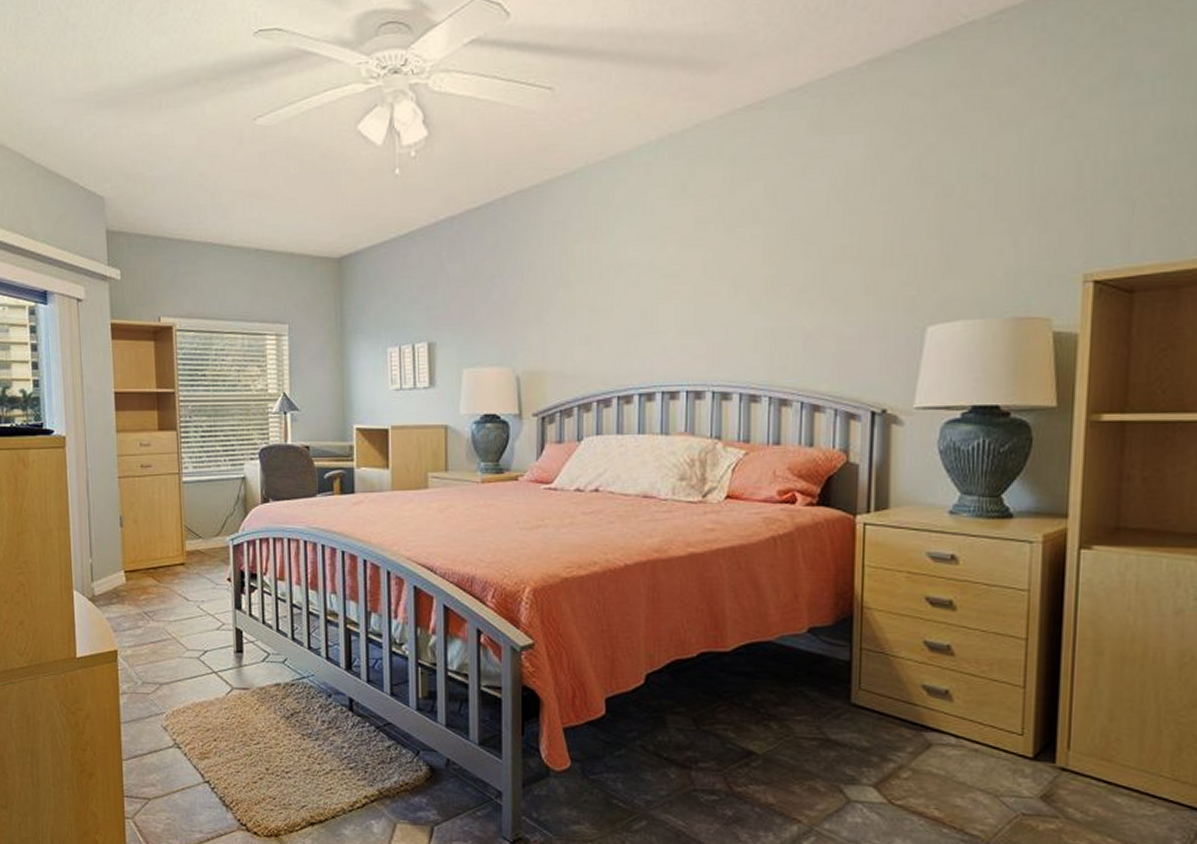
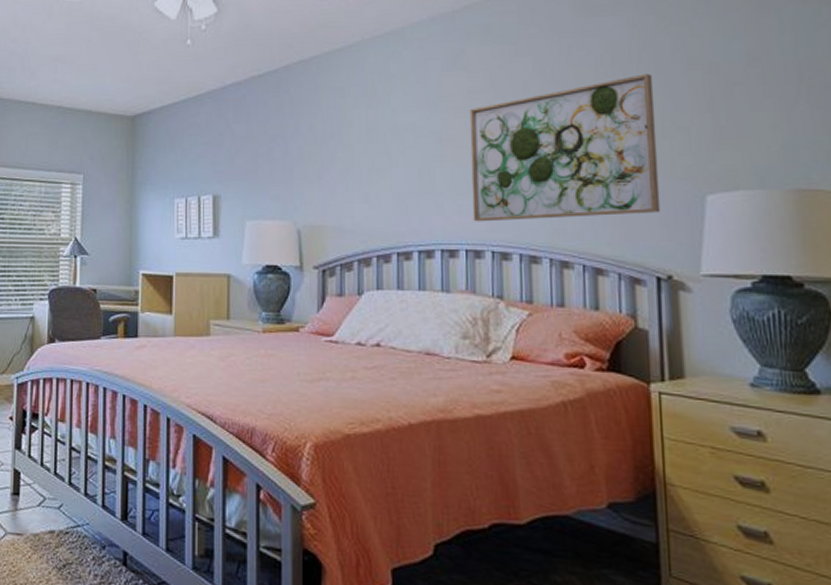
wall art: none [695,197,886,362] -> present [469,73,661,222]

